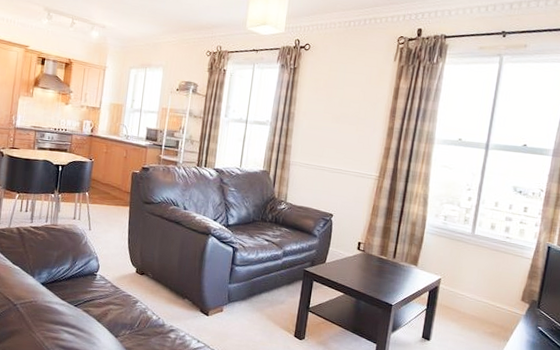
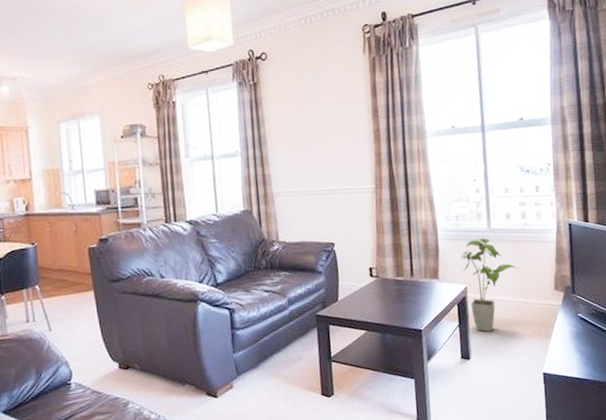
house plant: none [440,240,491,322] -> present [461,238,518,332]

